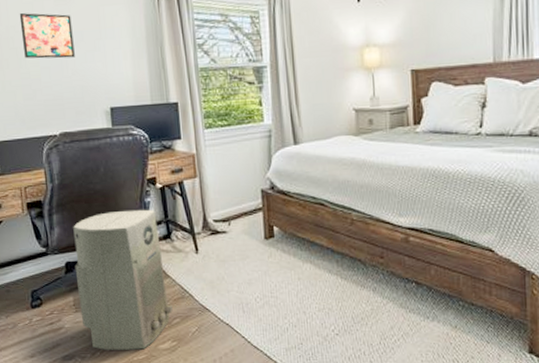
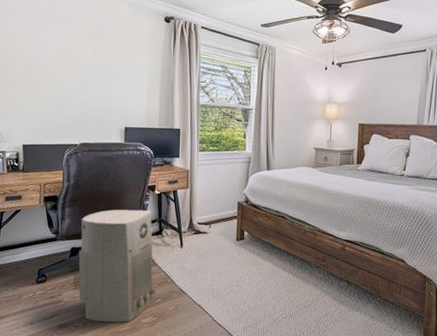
wall art: present [19,12,75,59] -> none [58,44,102,85]

